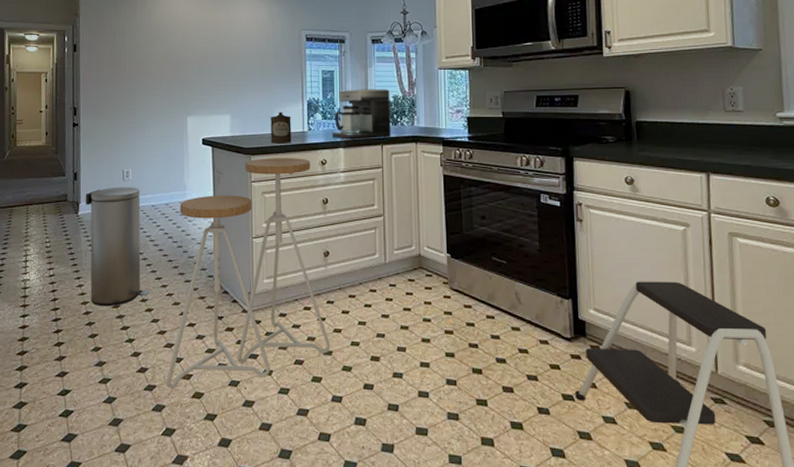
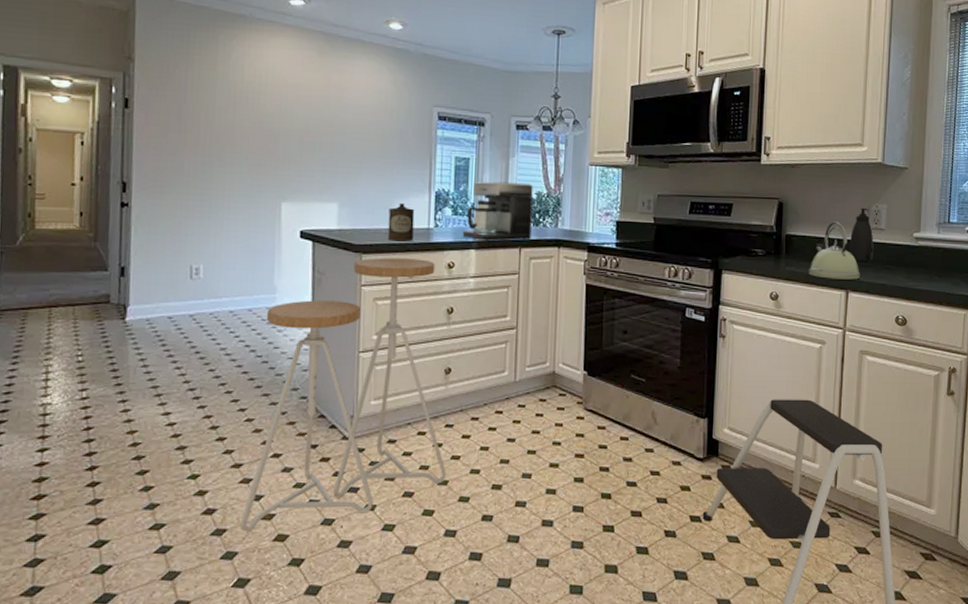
pedal bin: present [85,187,150,306] -> none [135,286,222,435]
kettle: none [662,106,722,163] -> present [807,221,861,281]
soap dispenser: none [705,91,734,143] -> present [849,207,874,261]

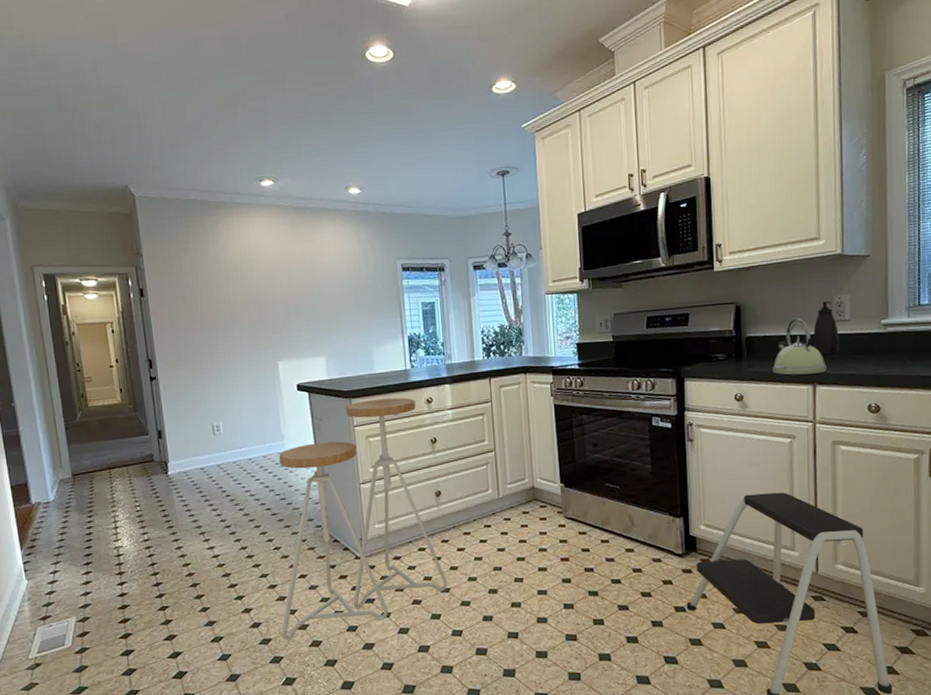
canister: present [387,203,415,242] -> none [369,350,394,385]
coffee maker: present [463,181,533,242] -> none [437,318,499,376]

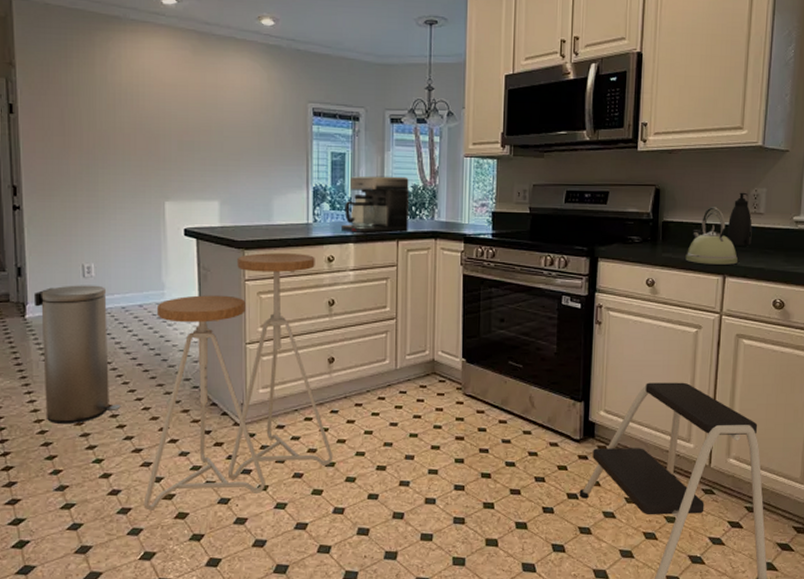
pedal bin: none [173,441,255,566] -> present [33,285,121,423]
coffee maker: none [437,318,499,376] -> present [342,175,409,235]

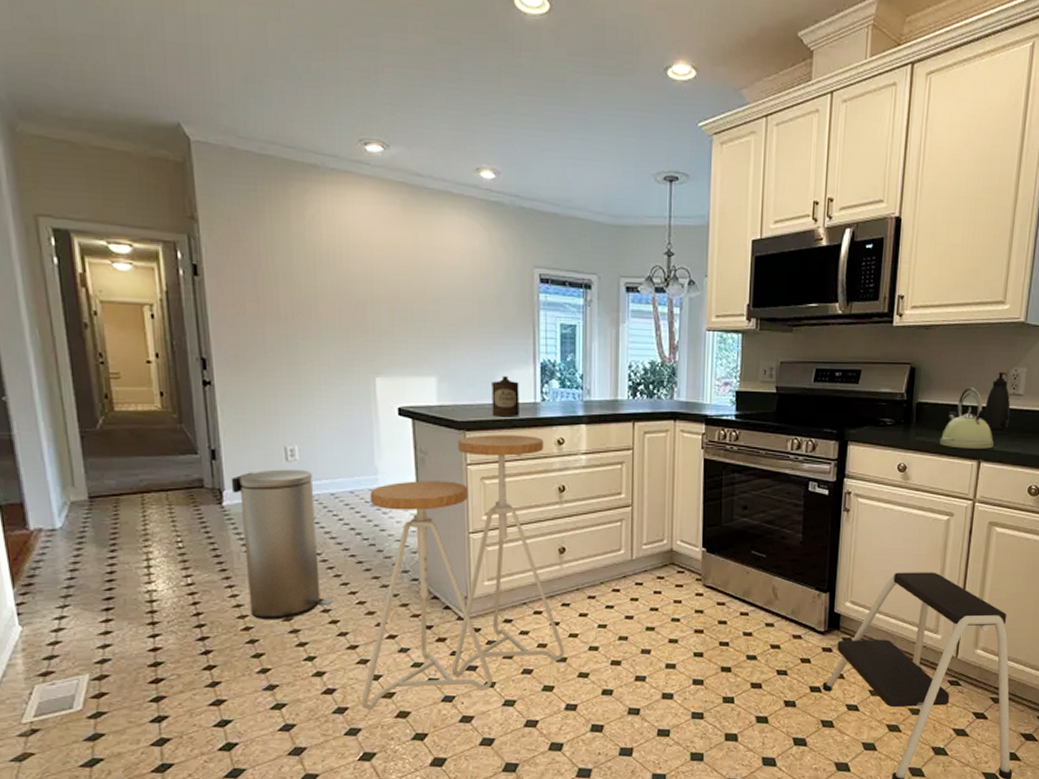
canister: none [268,200,294,237] -> present [491,376,519,417]
coffee maker: present [342,175,409,235] -> none [572,350,646,416]

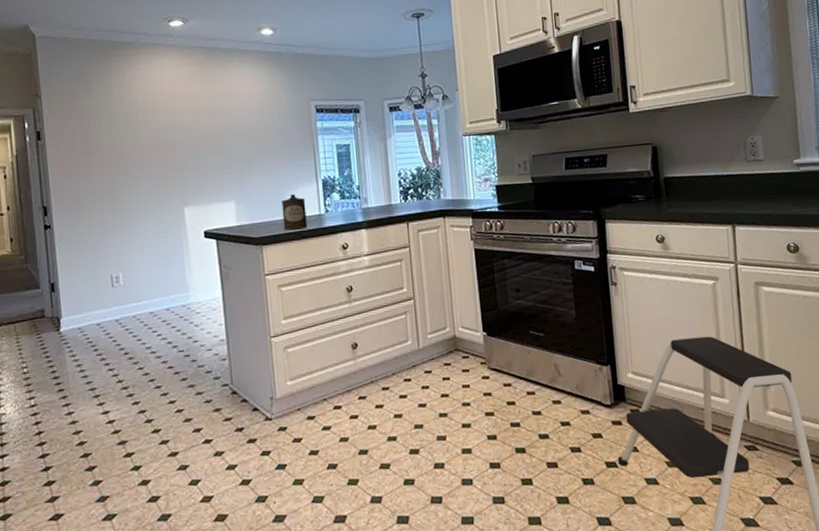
pedal bin: present [230,469,333,619] -> none [67,293,155,434]
bar stool: present [361,435,565,710] -> none [182,244,366,515]
kettle: present [938,387,995,450] -> none [690,158,746,216]
soap dispenser: present [983,371,1011,429] -> none [729,141,756,194]

